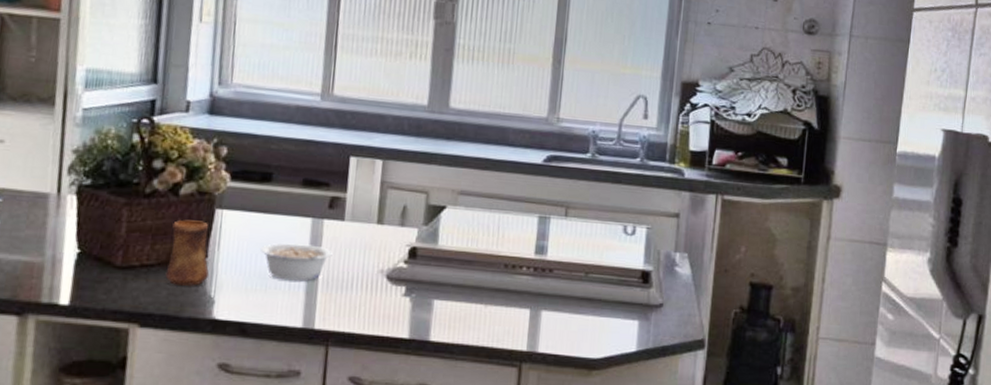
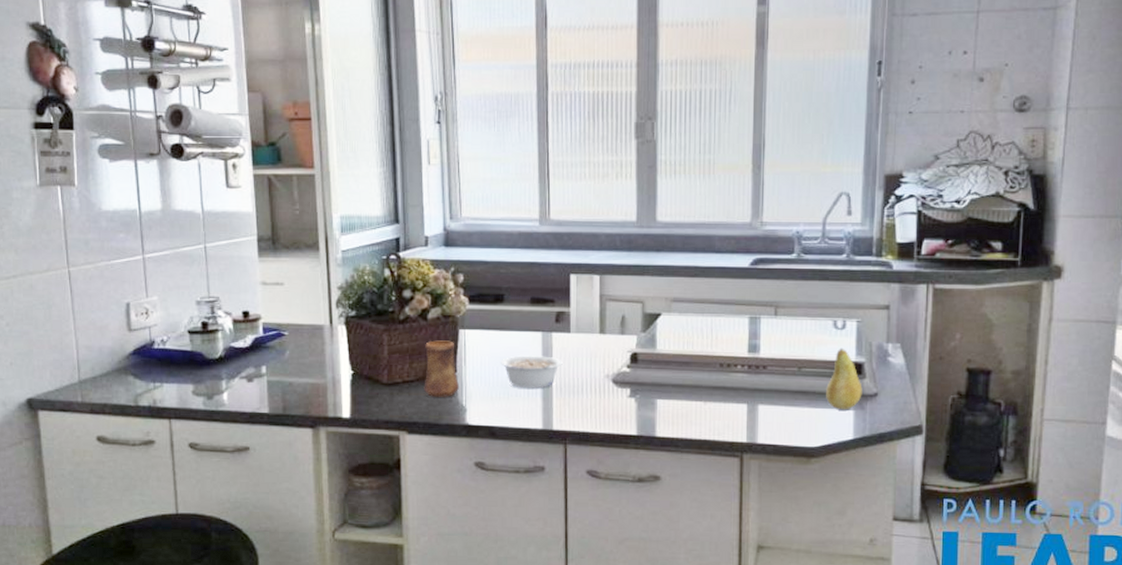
fruit: none [611,254,649,320] -> present [826,348,863,410]

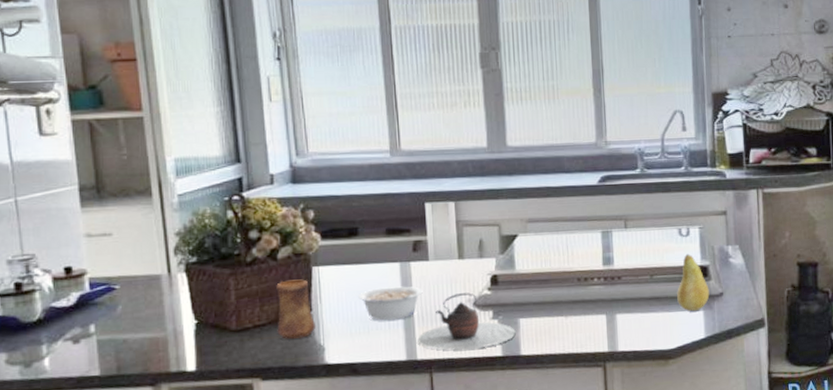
teapot: none [554,368,652,425] -> present [417,292,516,350]

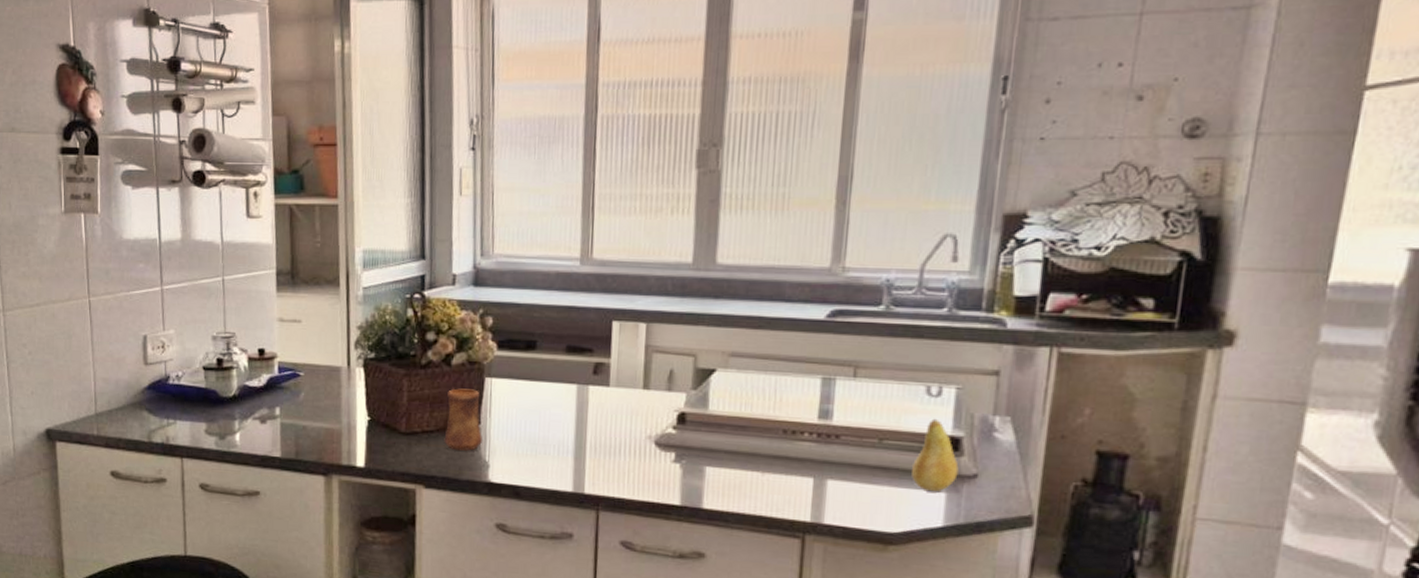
legume: present [358,286,423,321] -> none [529,409,599,447]
teapot: present [417,292,516,350] -> none [587,427,700,493]

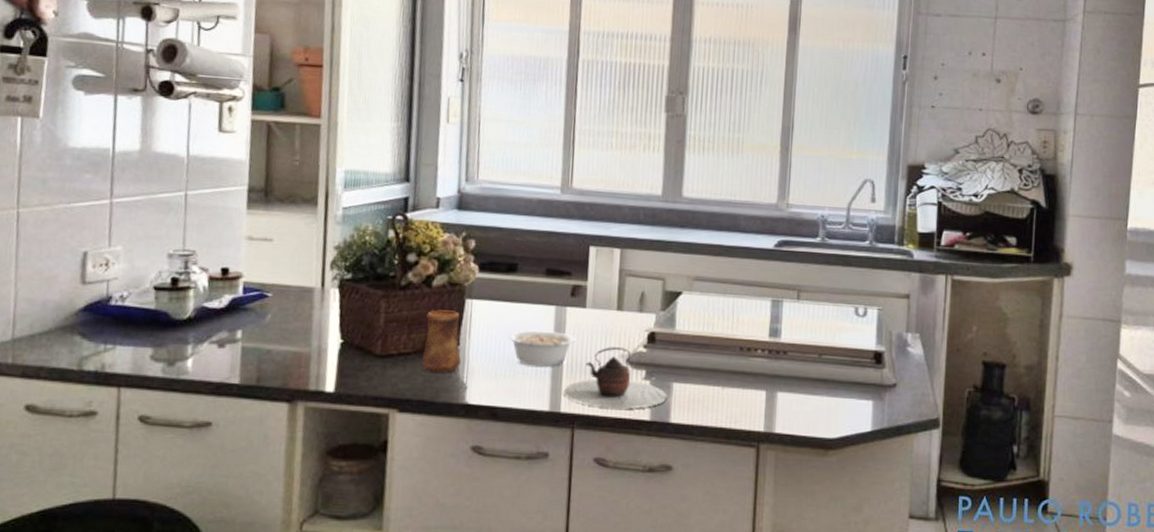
legume: none [529,409,599,447] -> present [508,330,576,367]
teapot: none [587,427,700,493] -> present [563,347,668,409]
fruit: present [912,418,959,492] -> none [845,335,882,400]

